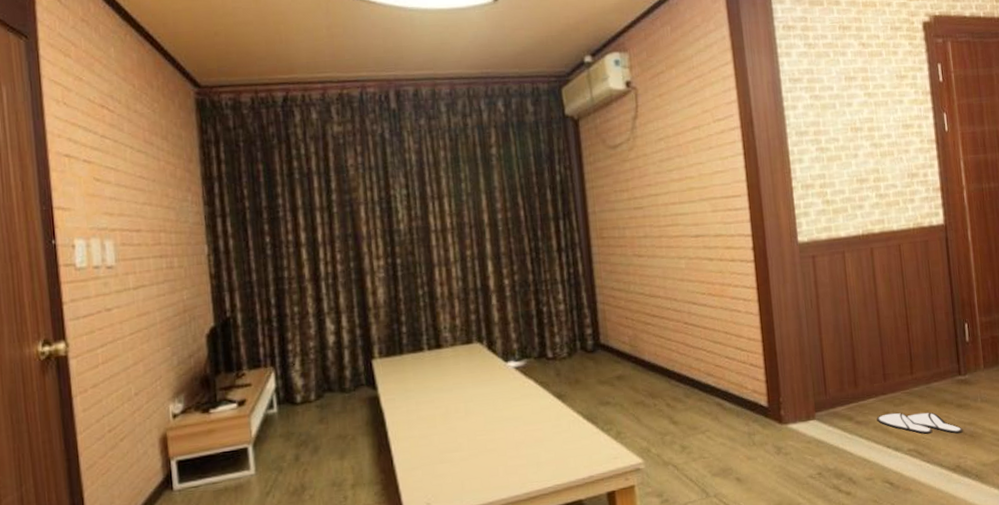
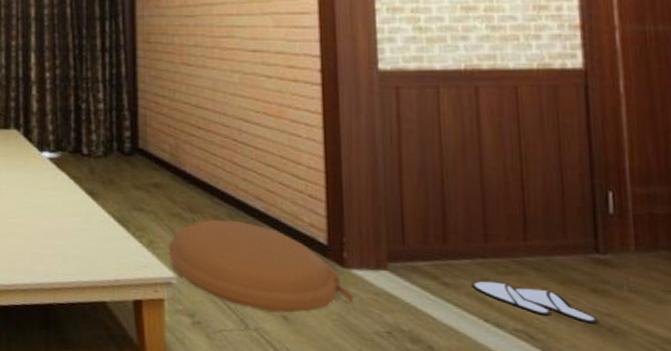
seat cushion: none [634,398,791,477] -> present [168,219,354,314]

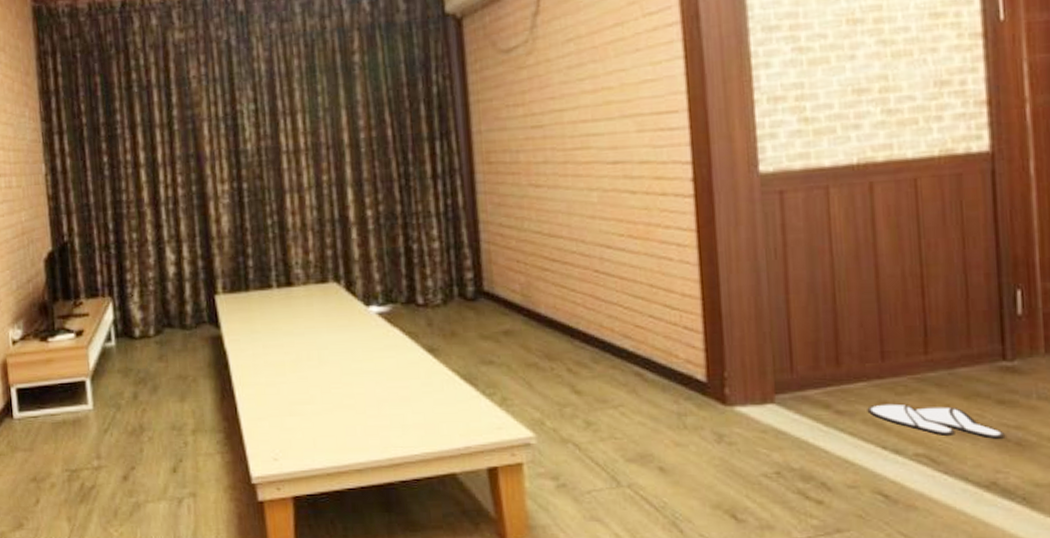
seat cushion: present [168,219,354,314] -> none [524,364,738,464]

